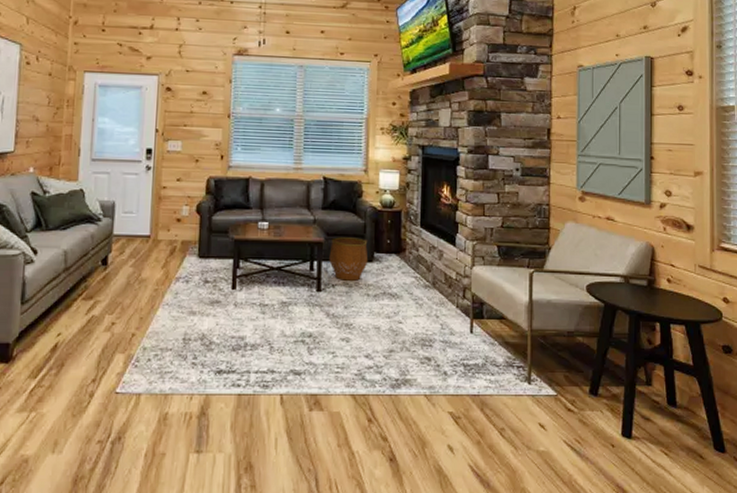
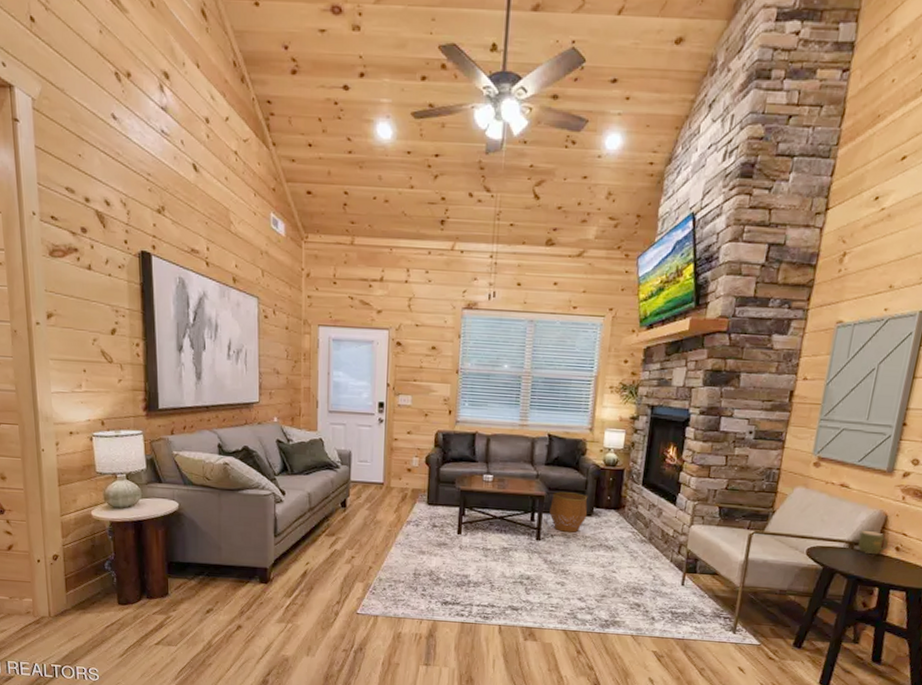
mug: none [632,262,659,287] -> present [858,530,888,554]

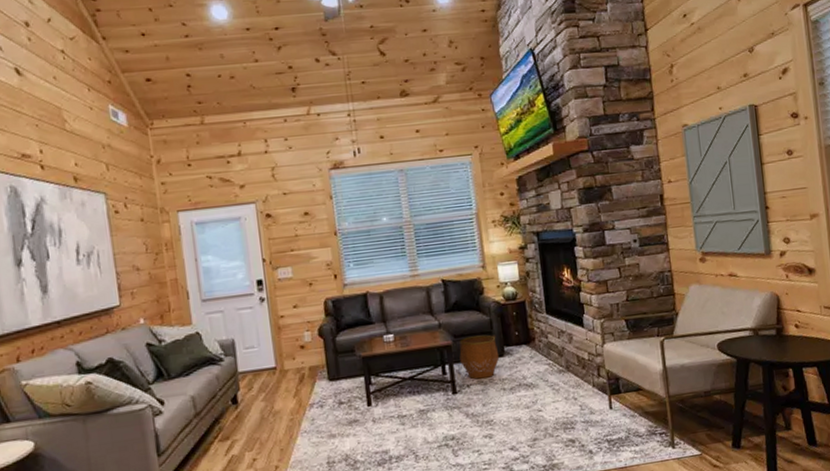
mug: present [858,530,888,554] -> none [759,313,787,337]

